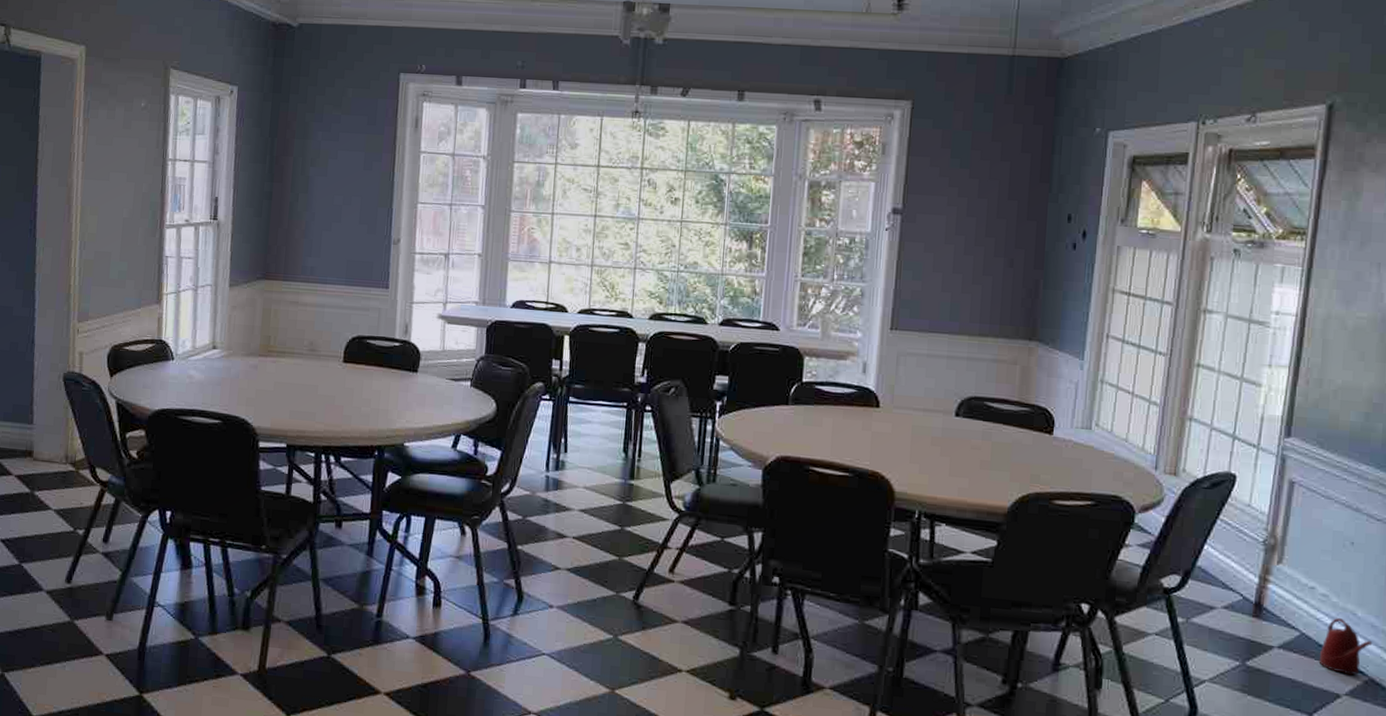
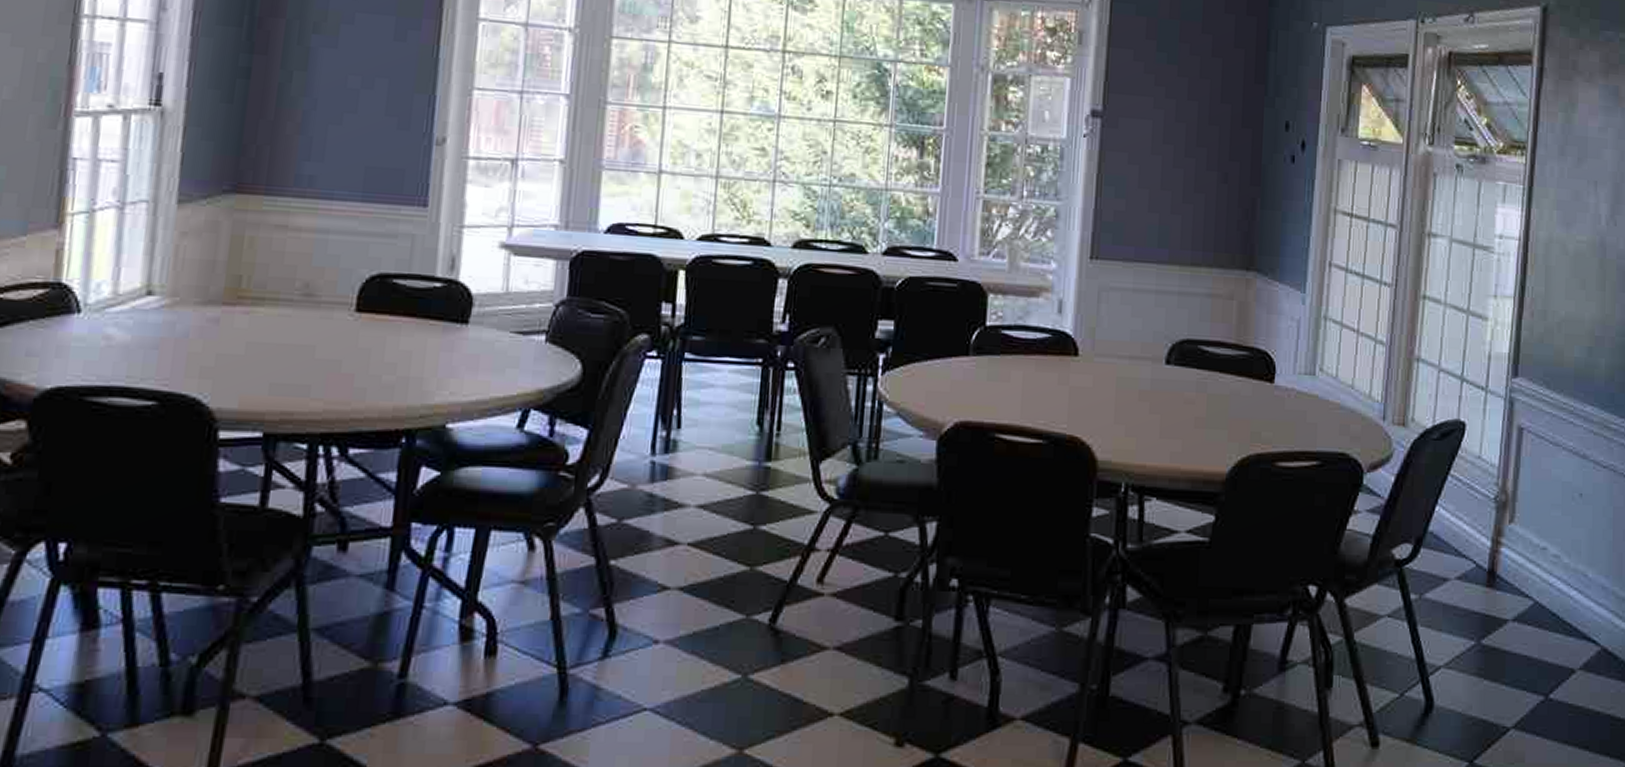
watering can: present [1318,618,1373,676] -> none [1553,581,1604,646]

